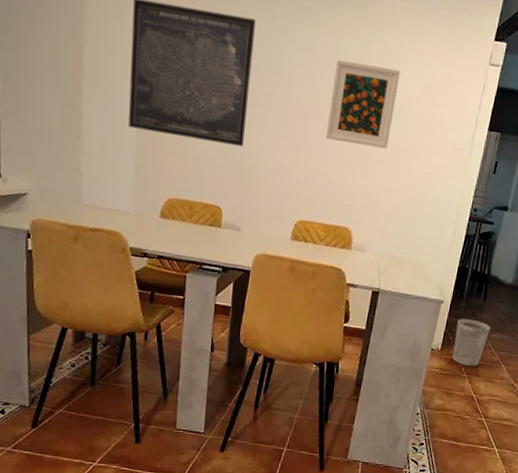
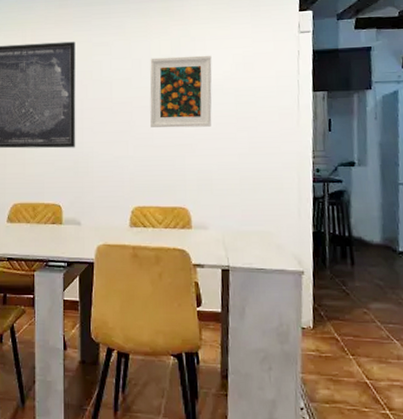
wastebasket: present [452,319,491,366] -> none [325,290,369,345]

